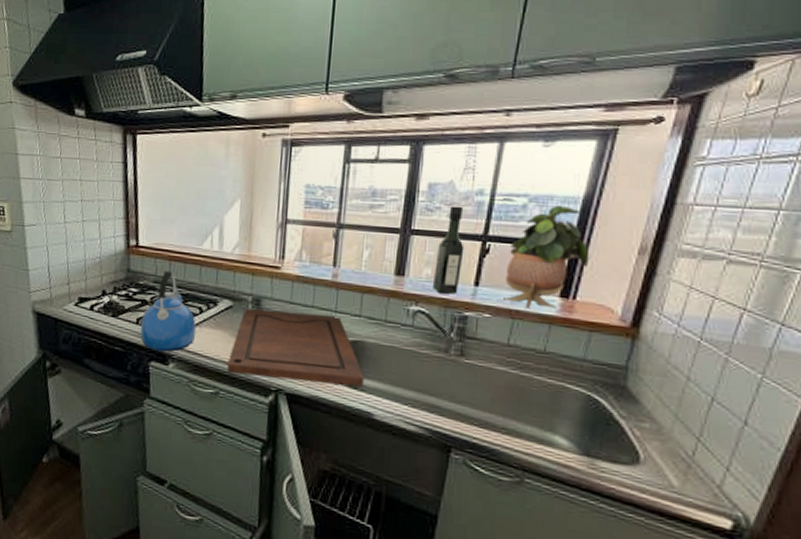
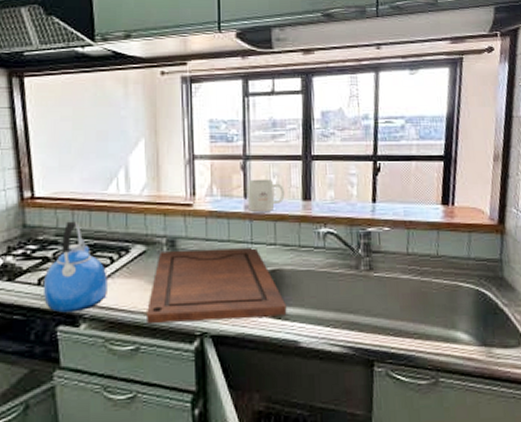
mug: none [336,248,377,284] -> present [248,179,285,213]
bottle: present [432,206,465,294] -> none [336,131,360,213]
potted plant: present [503,204,590,308] -> none [396,123,459,217]

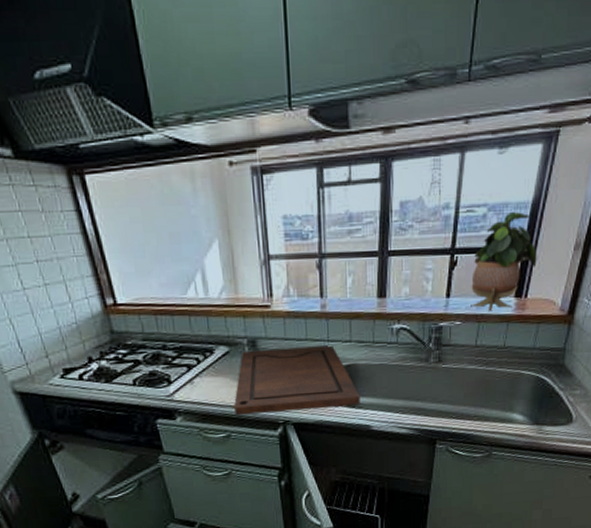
kettle: present [42,221,108,313] -> none [137,326,197,409]
mug: present [248,179,285,213] -> none [324,277,360,312]
potted plant: none [396,123,459,217] -> present [471,211,537,310]

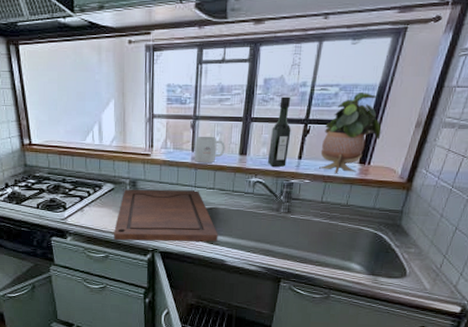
mug: none [324,277,360,312] -> present [195,136,225,164]
bottle: none [410,222,436,309] -> present [267,96,291,167]

